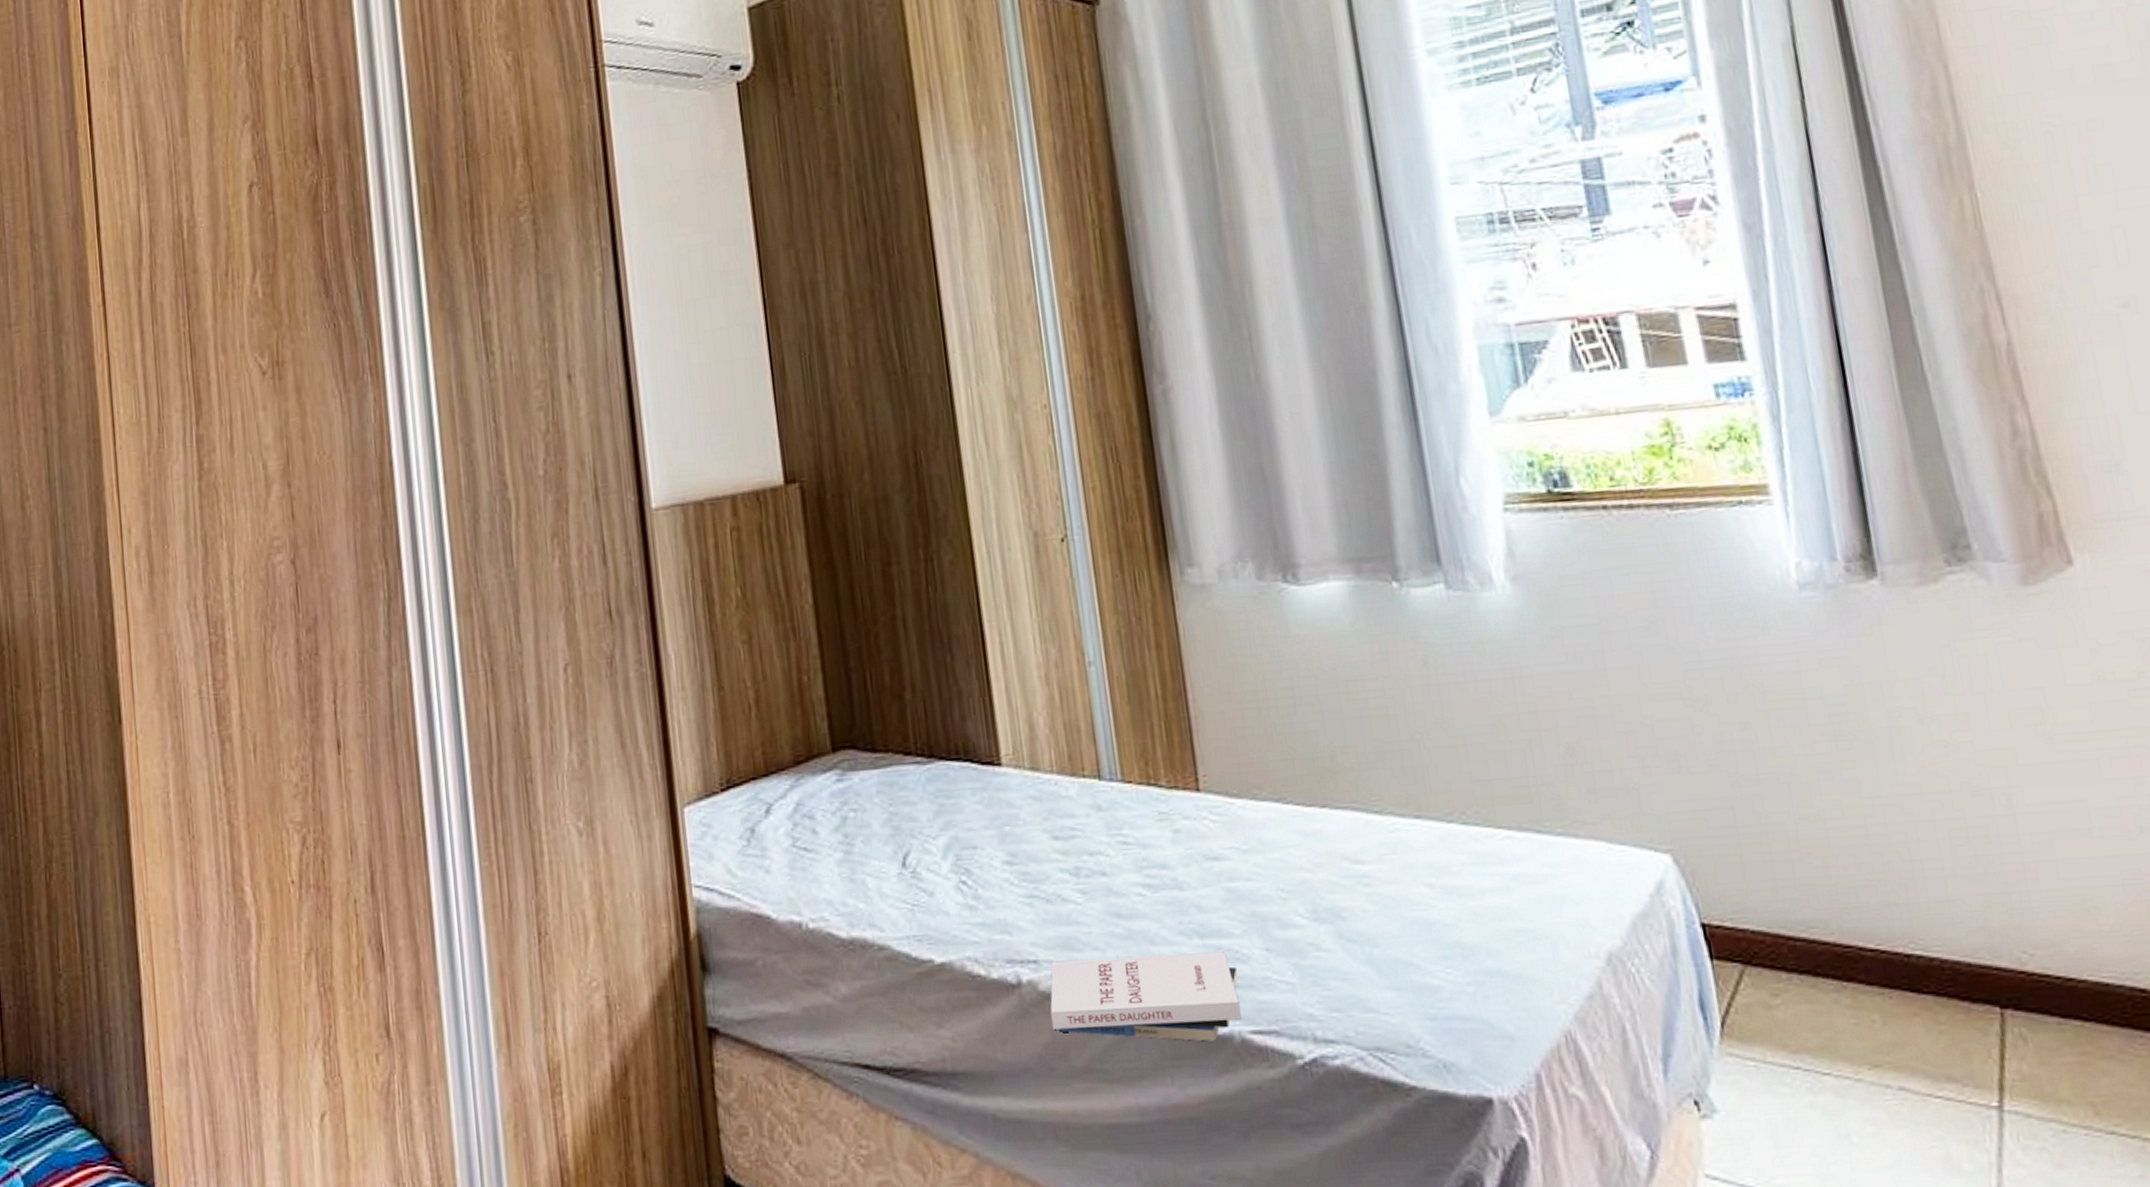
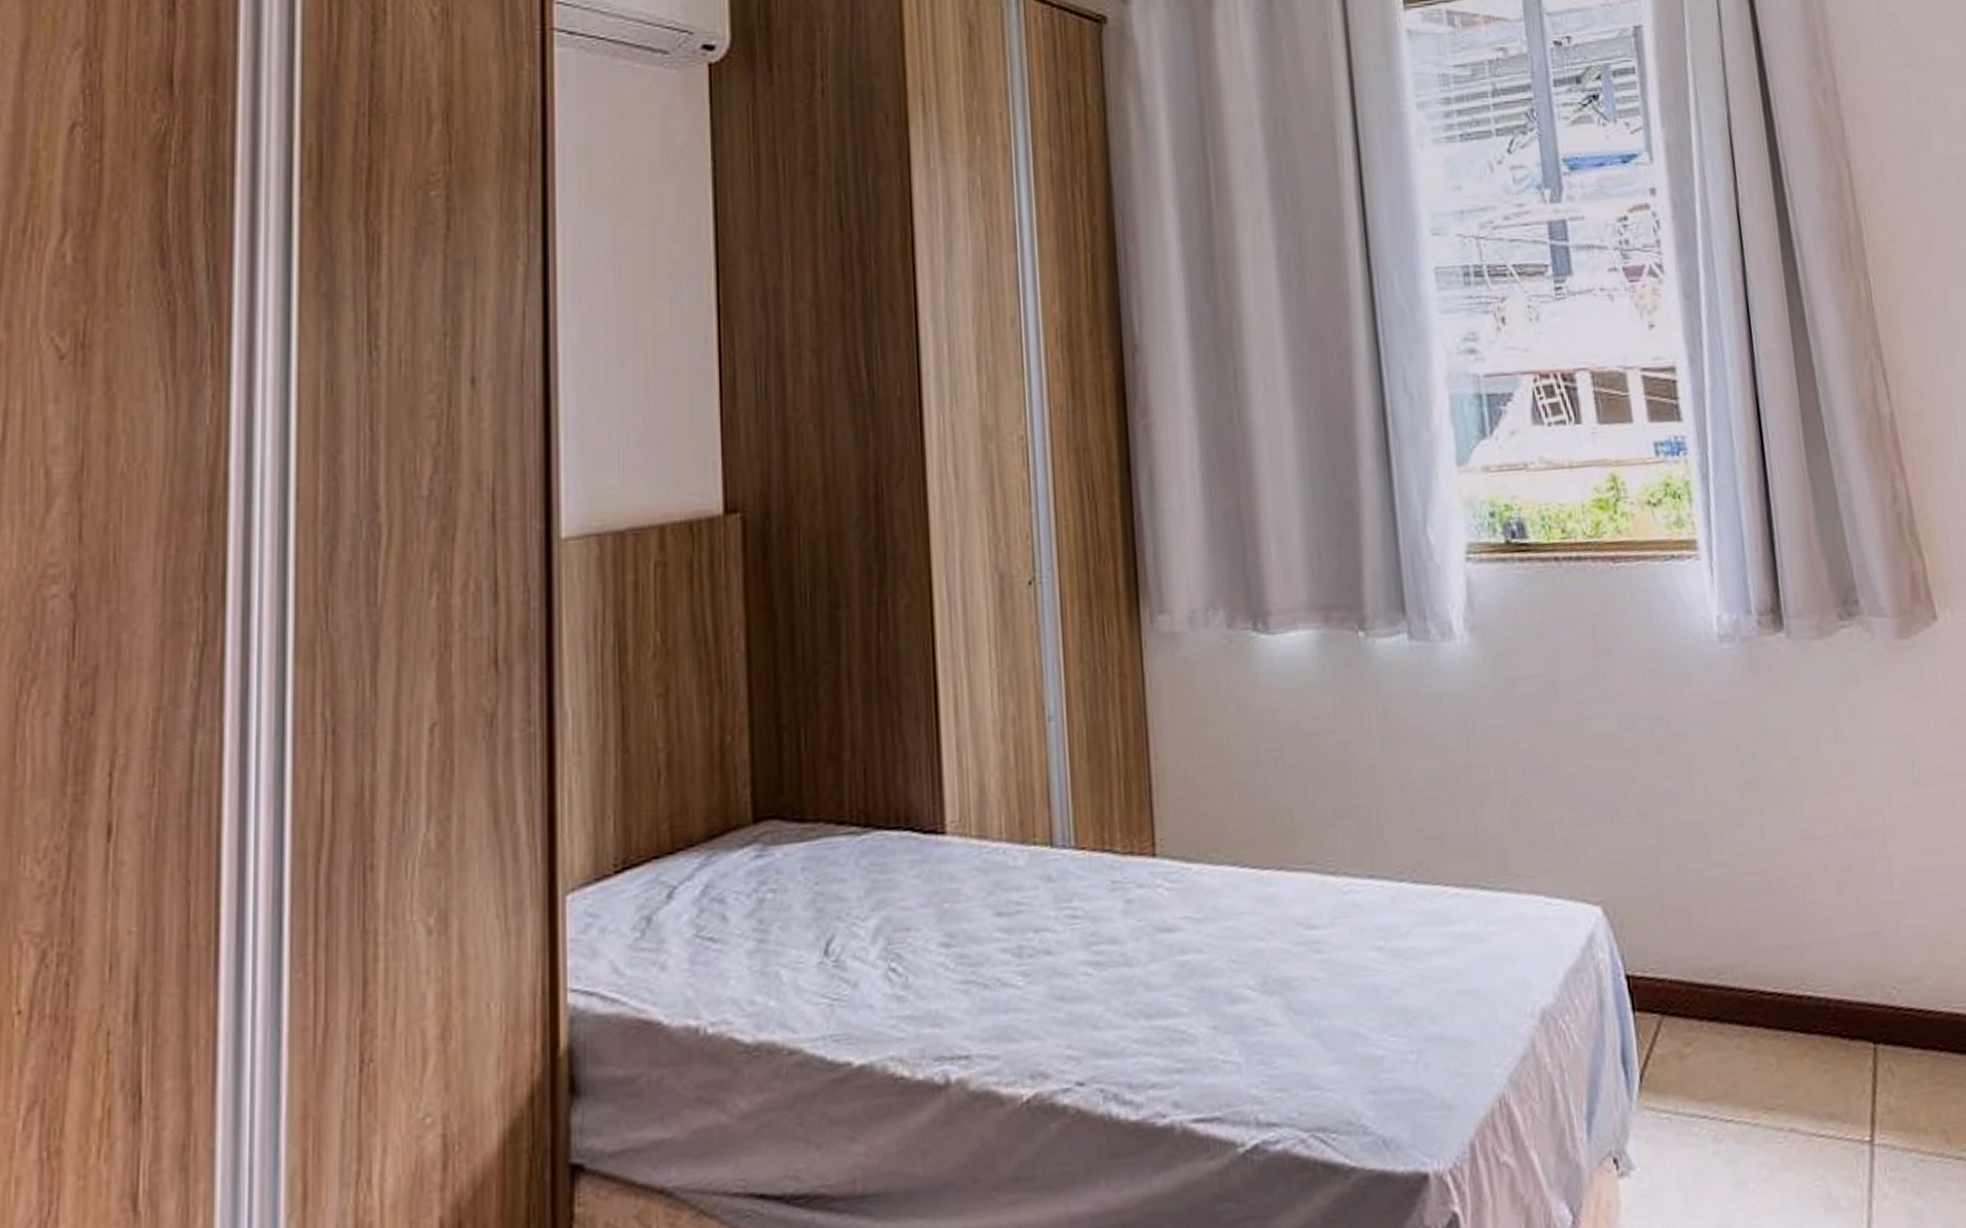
books: present [1050,951,1241,1042] -> none [979,1032,1184,1137]

